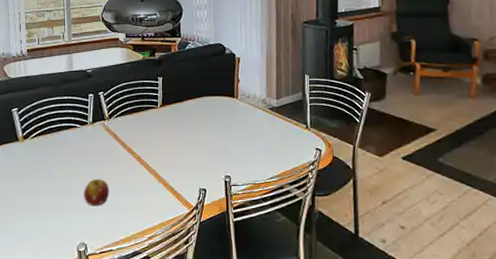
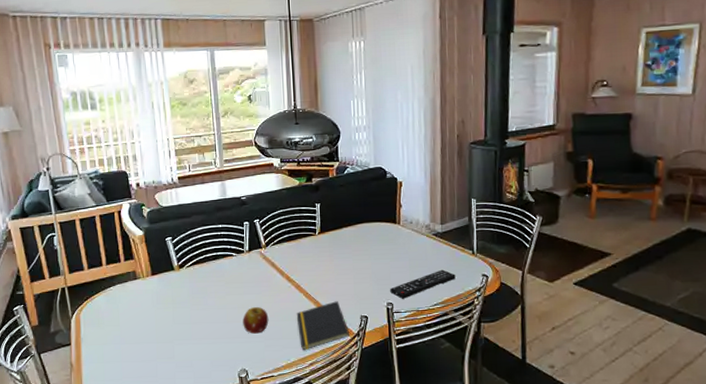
notepad: none [136,174,188,224] -> present [296,301,349,351]
remote control: none [228,143,291,172] -> present [390,269,456,299]

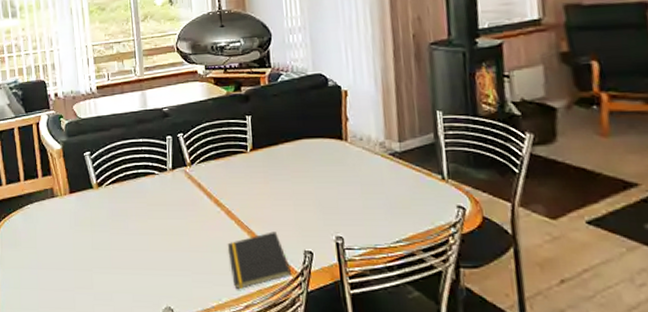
fruit: present [243,306,269,334] -> none [167,233,196,266]
remote control: present [390,269,456,299] -> none [339,197,422,232]

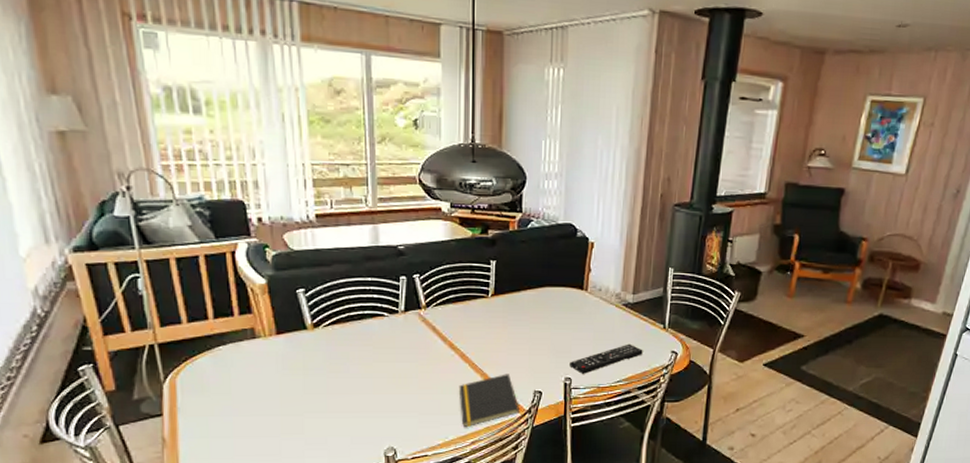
remote control: none [339,197,422,232] -> present [570,343,643,374]

